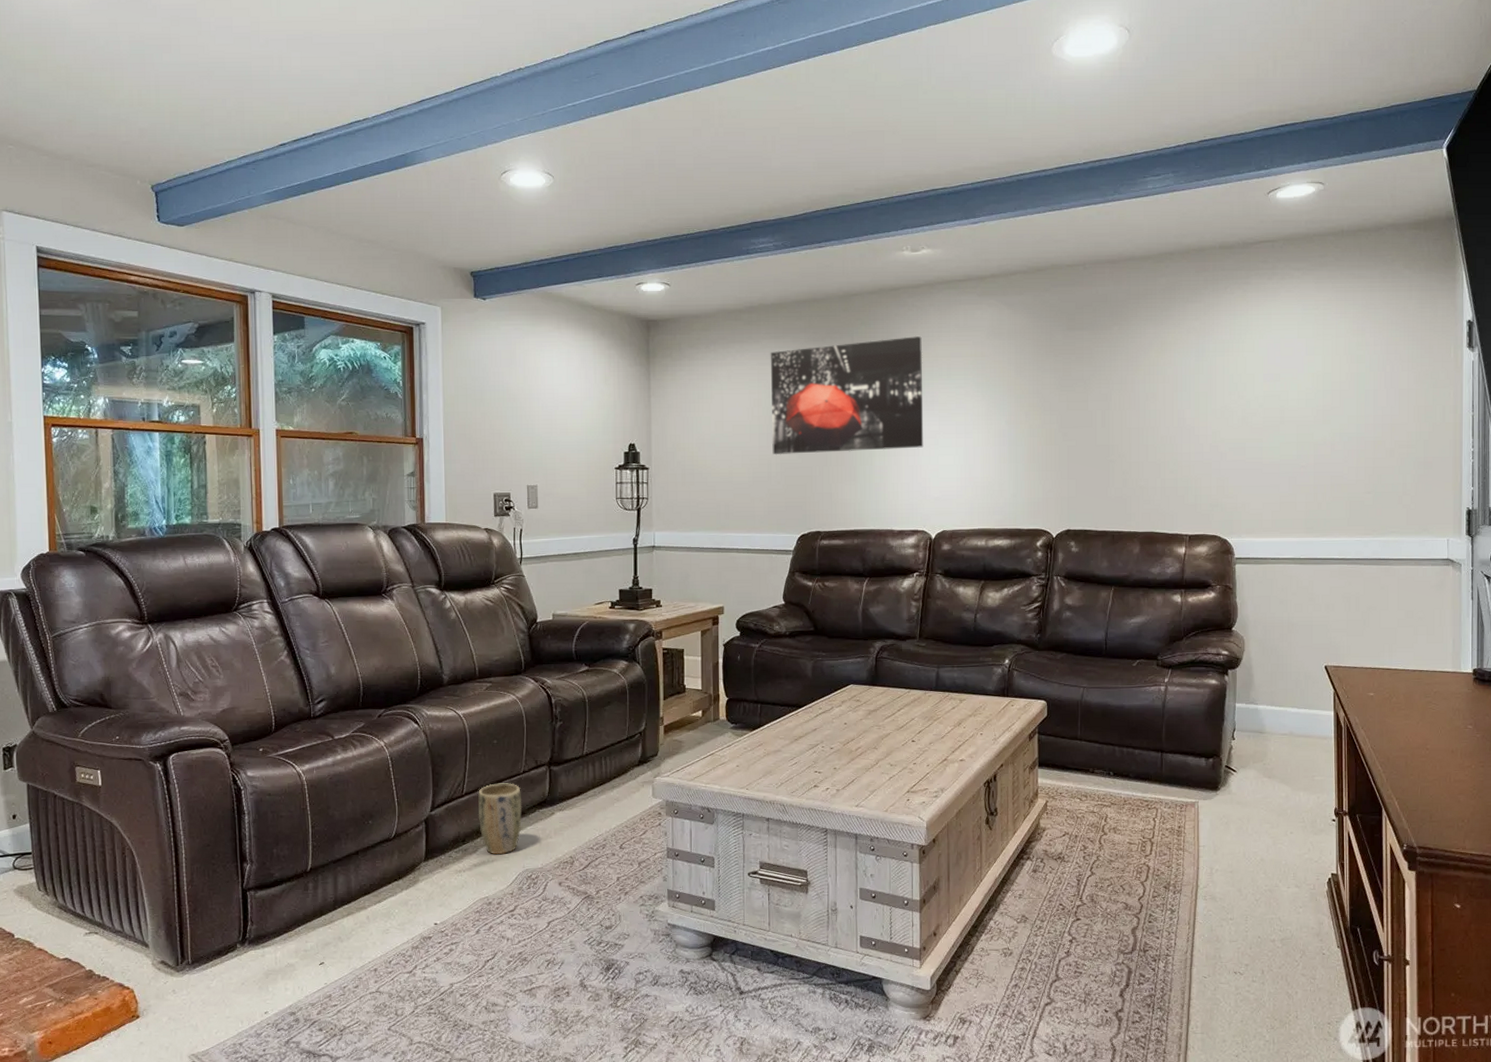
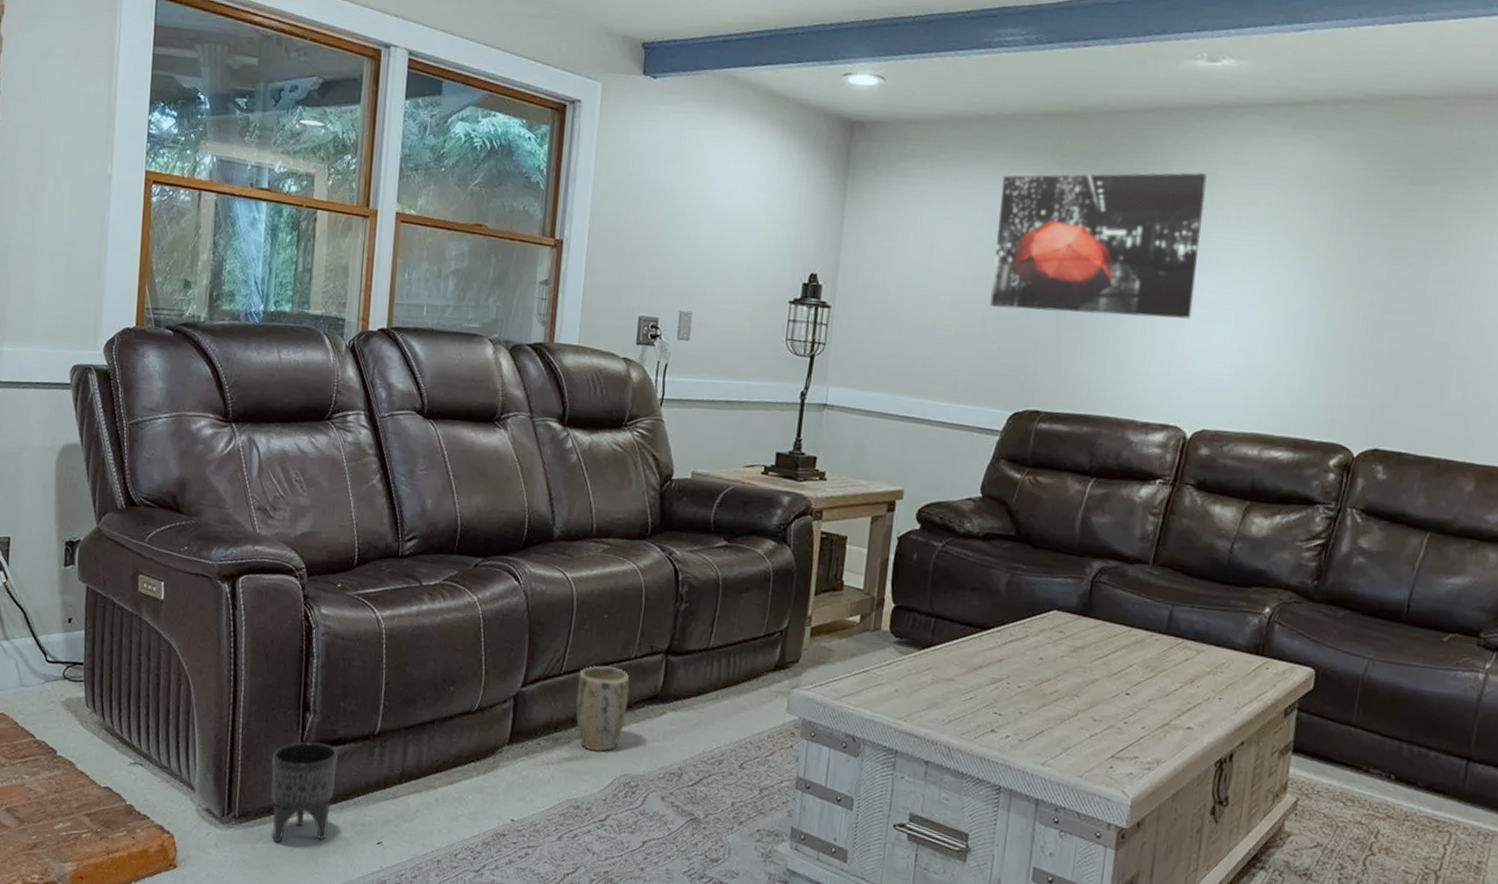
planter: none [217,886,276,980] -> present [271,742,338,843]

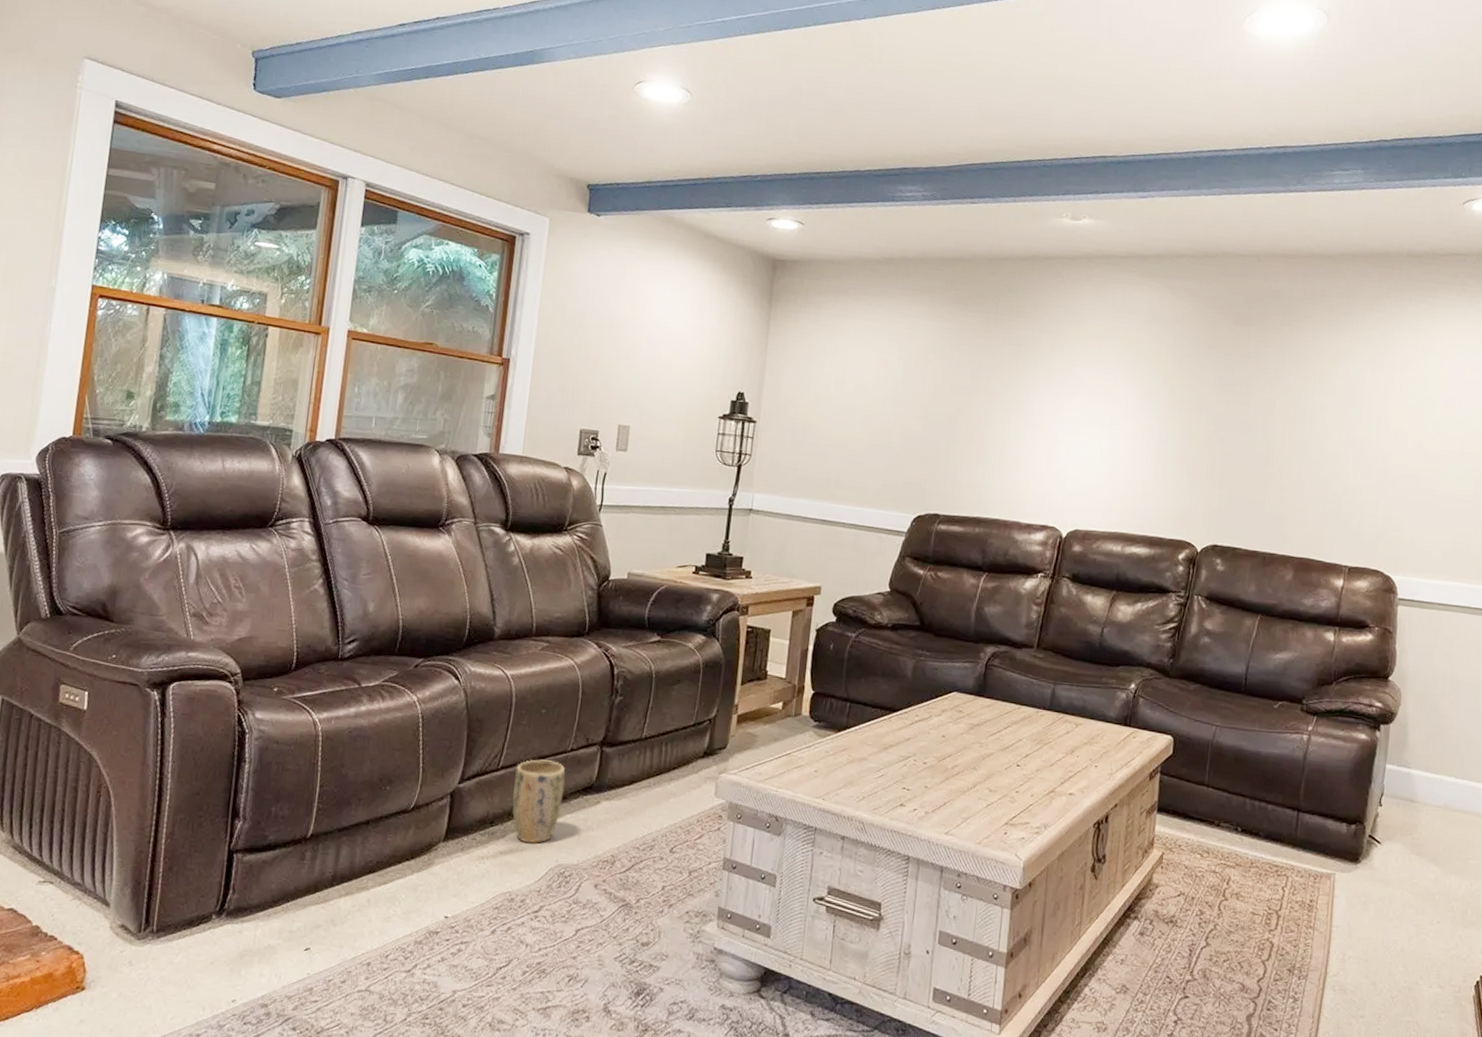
planter: present [271,742,338,843] -> none [193,849,267,956]
wall art: present [990,172,1207,319] -> none [895,309,1073,435]

